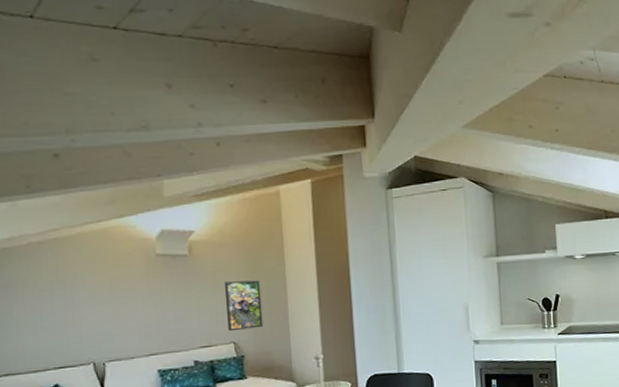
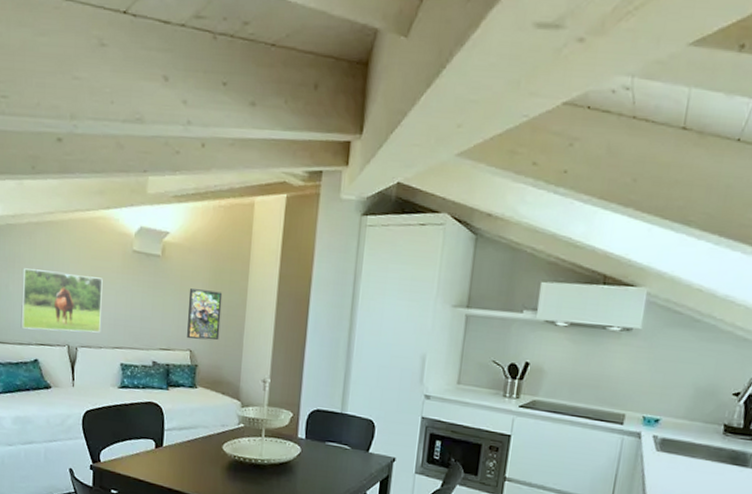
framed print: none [28,287,130,355] -> present [20,268,103,333]

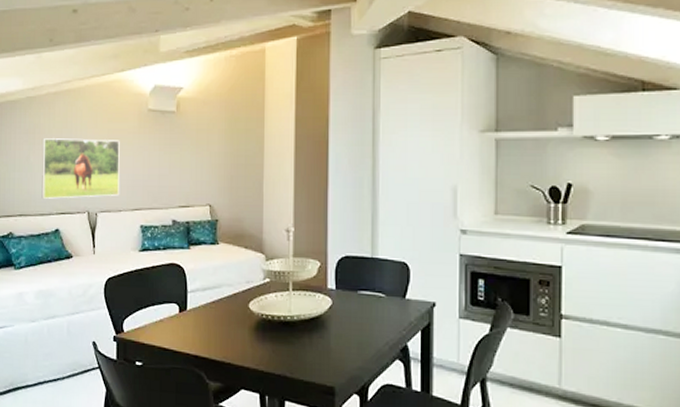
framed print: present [187,289,223,340] -> none [205,142,239,194]

